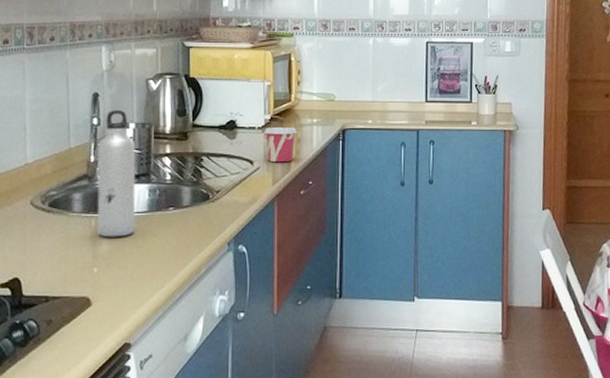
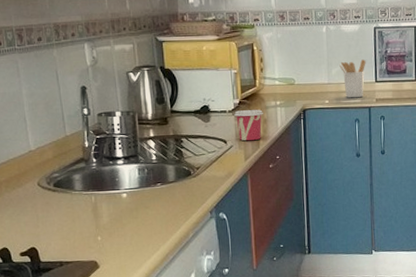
water bottle: present [97,110,136,238] -> none [90,101,130,211]
utensil holder: none [386,76,416,119] -> present [339,59,366,98]

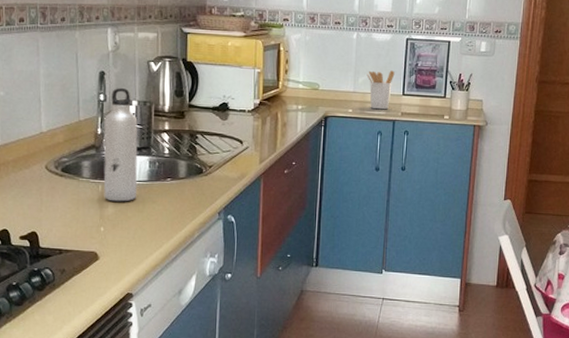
water bottle: none [90,101,130,211] -> present [103,88,138,202]
cup: present [234,110,263,141] -> none [253,111,283,144]

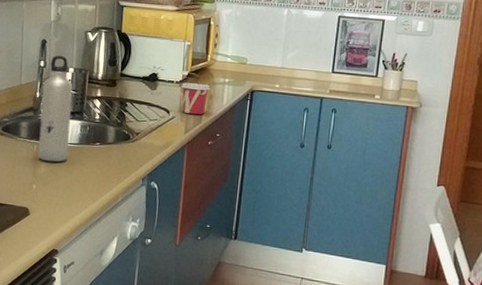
cup: none [253,111,283,144] -> present [181,82,210,115]
utensil holder: present [367,70,395,110] -> none [296,47,325,87]

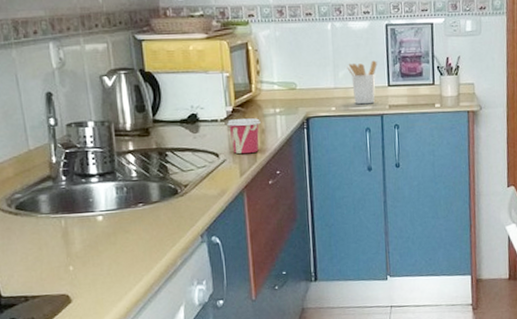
water bottle: present [38,55,73,163] -> none [58,109,107,237]
utensil holder: none [296,47,325,87] -> present [347,60,377,105]

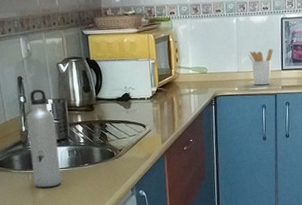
water bottle: none [58,109,107,237] -> present [26,89,62,188]
cup: present [227,118,261,154] -> none [152,97,178,126]

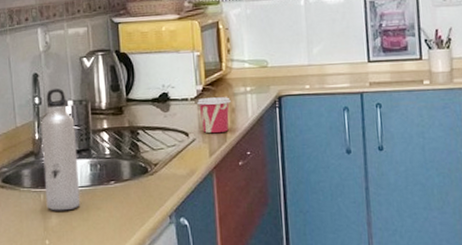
cup: none [152,97,178,126] -> present [197,97,231,134]
utensil holder: present [248,49,273,86] -> none [322,35,355,82]

